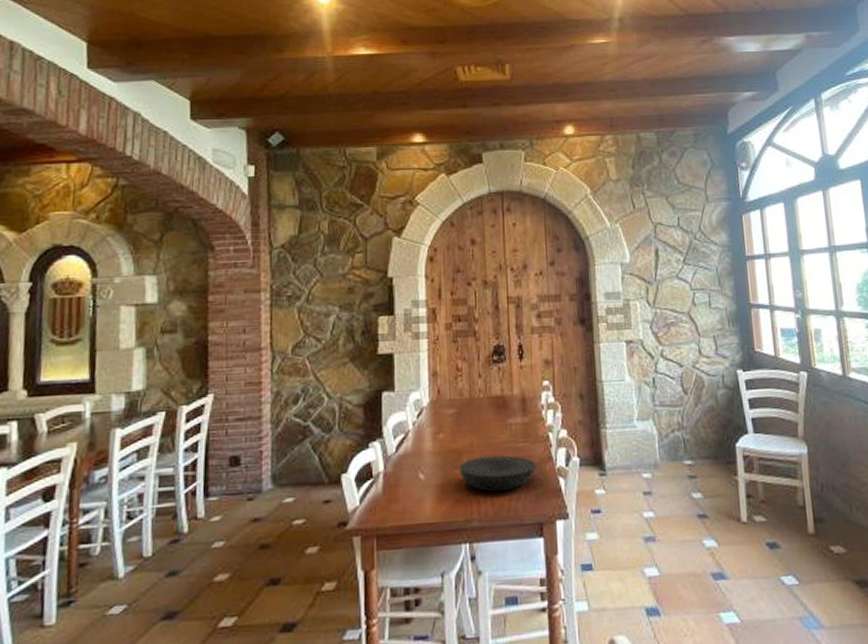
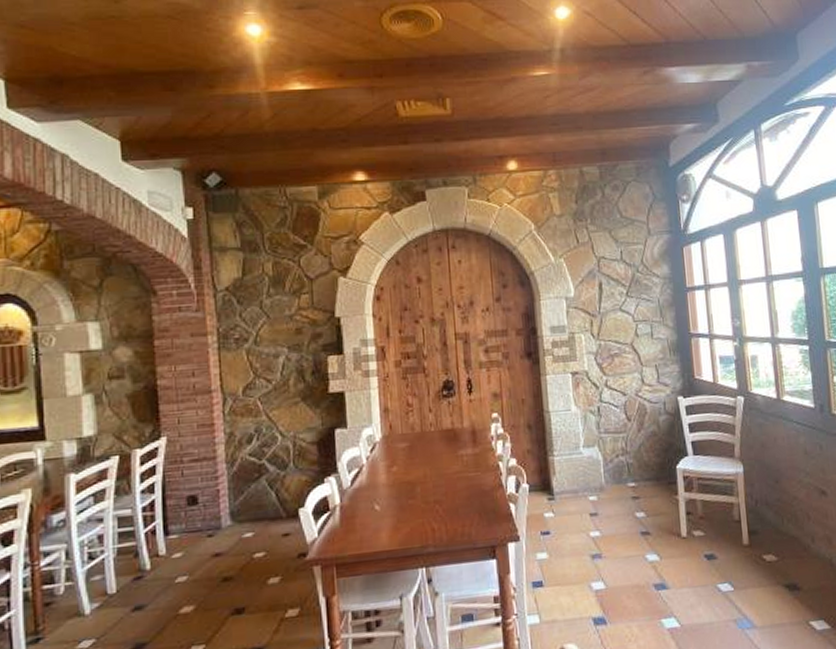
plate: present [459,455,537,492] -> none [413,484,488,519]

